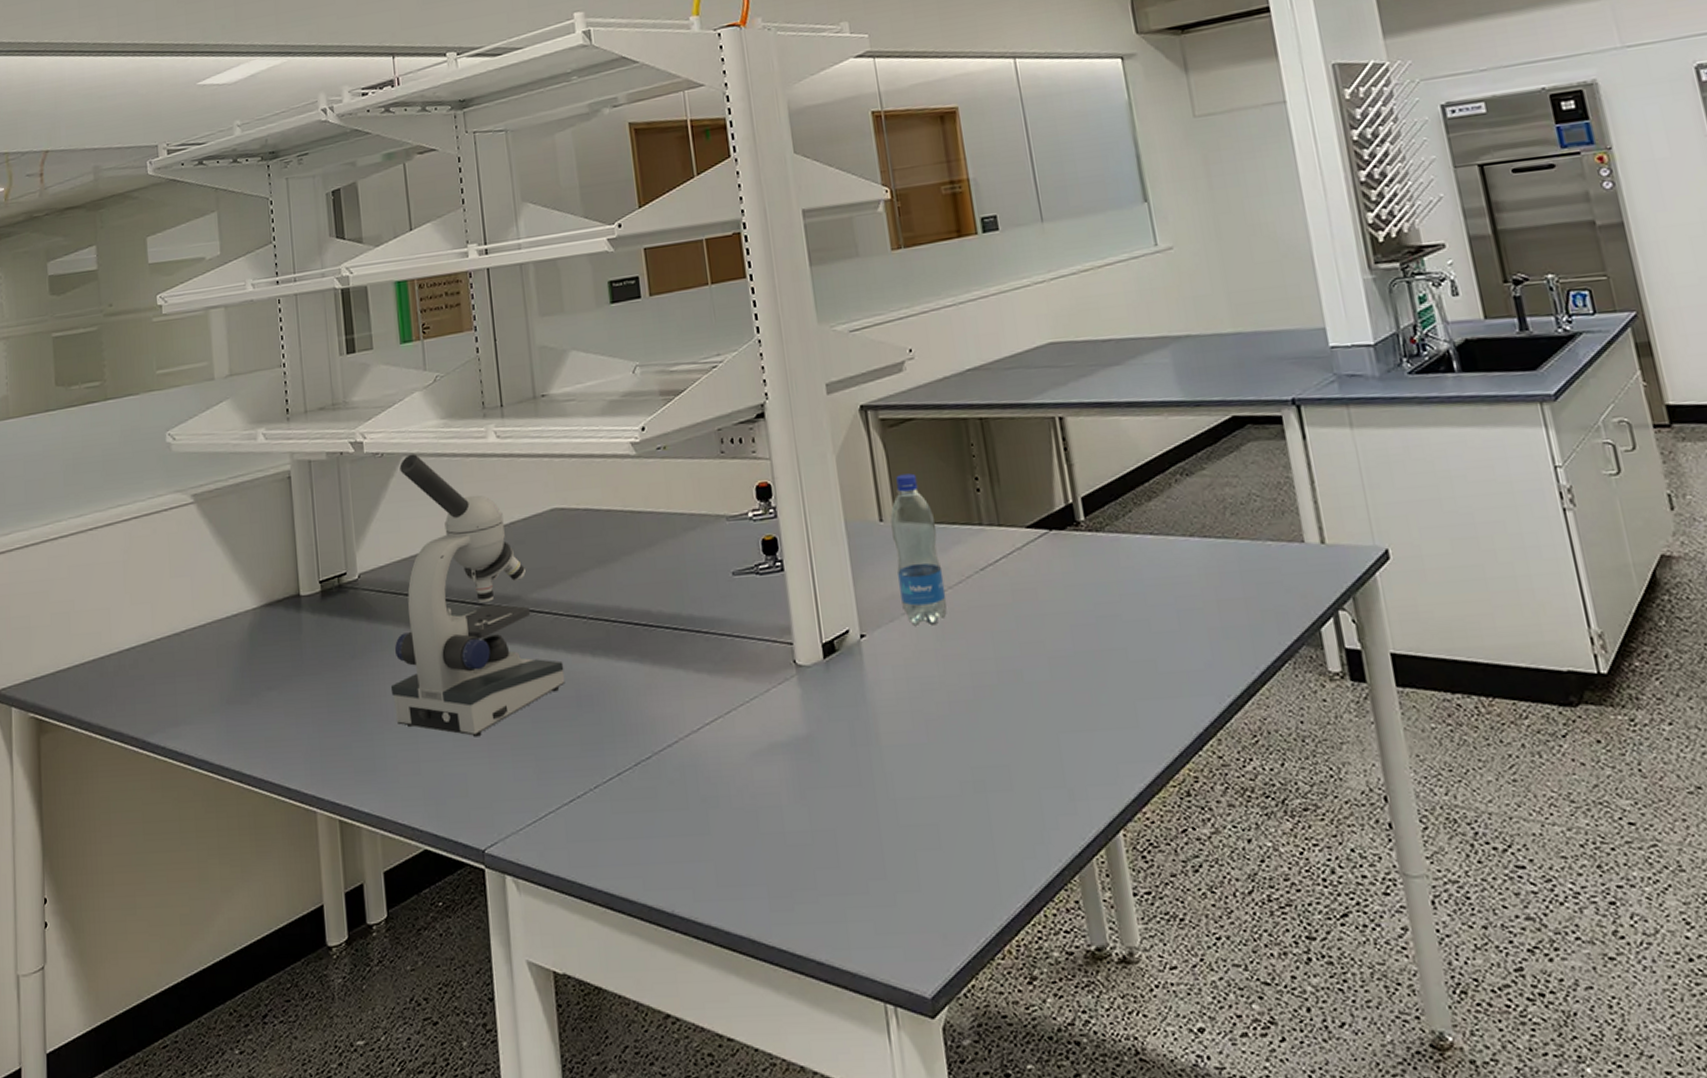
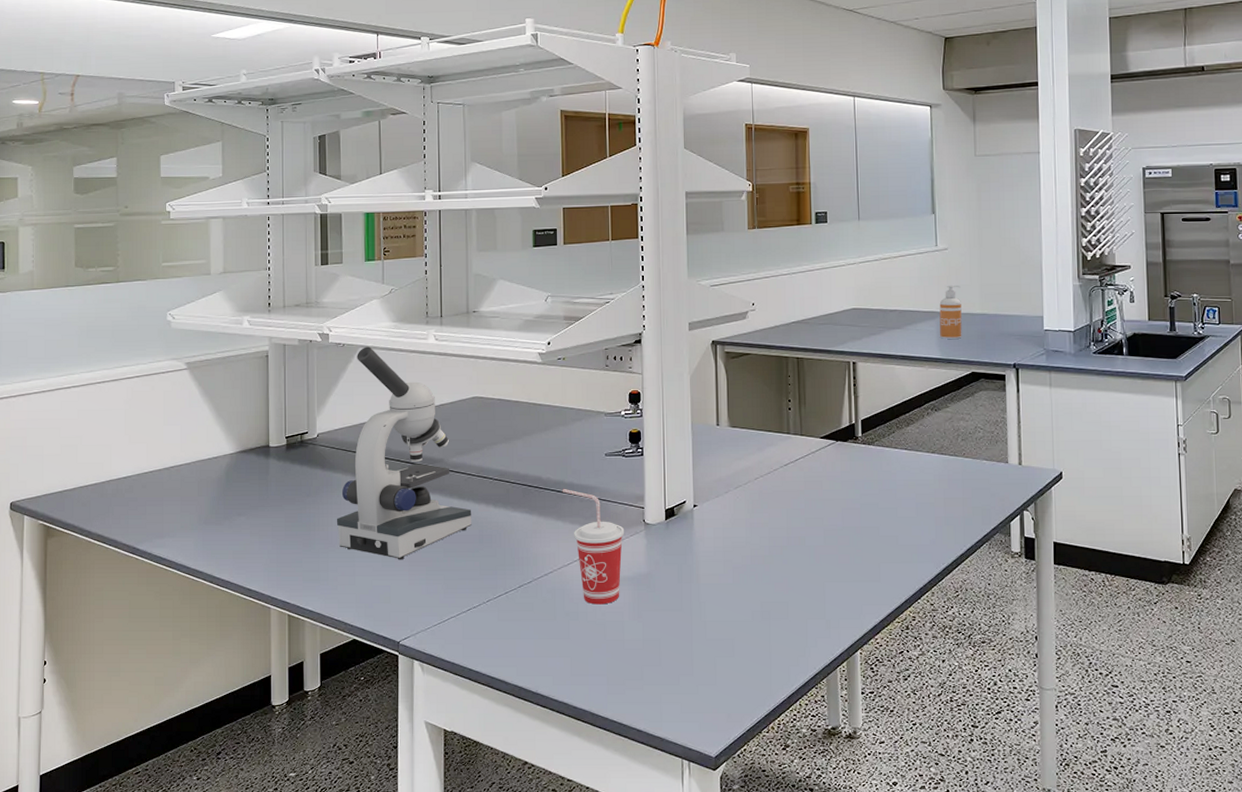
beverage cup: none [680,624,773,784] -> present [562,488,625,605]
bottle: present [890,473,947,626] -> none [724,393,758,502]
soap dispenser: none [1171,297,1211,374] -> present [939,285,962,339]

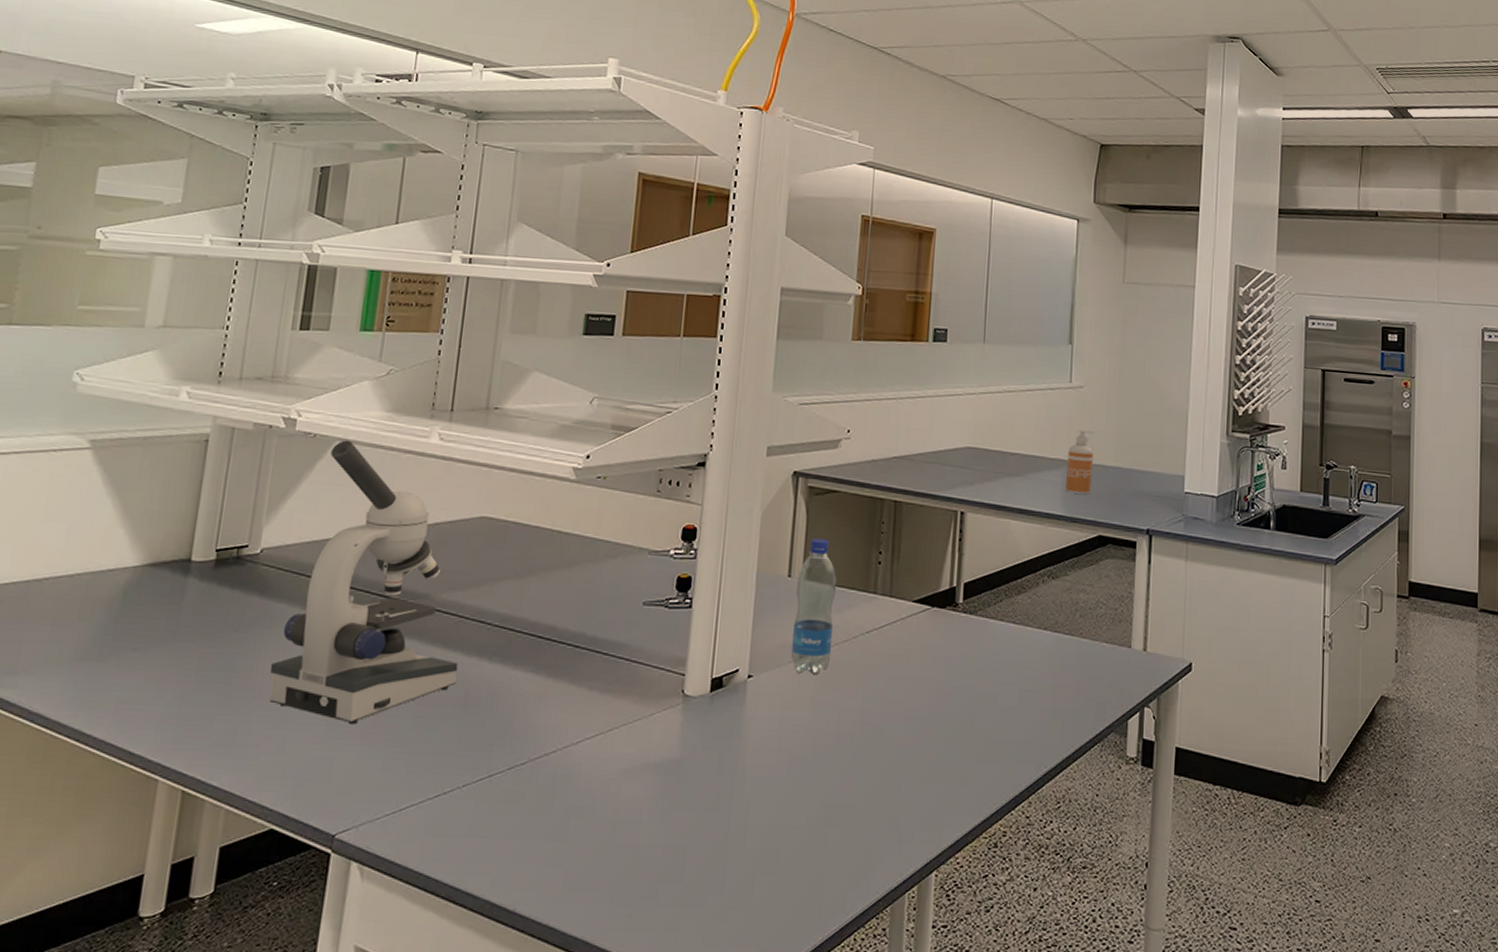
beverage cup: present [562,488,625,605] -> none [581,643,657,798]
bottle: none [724,393,758,502] -> present [791,538,837,676]

